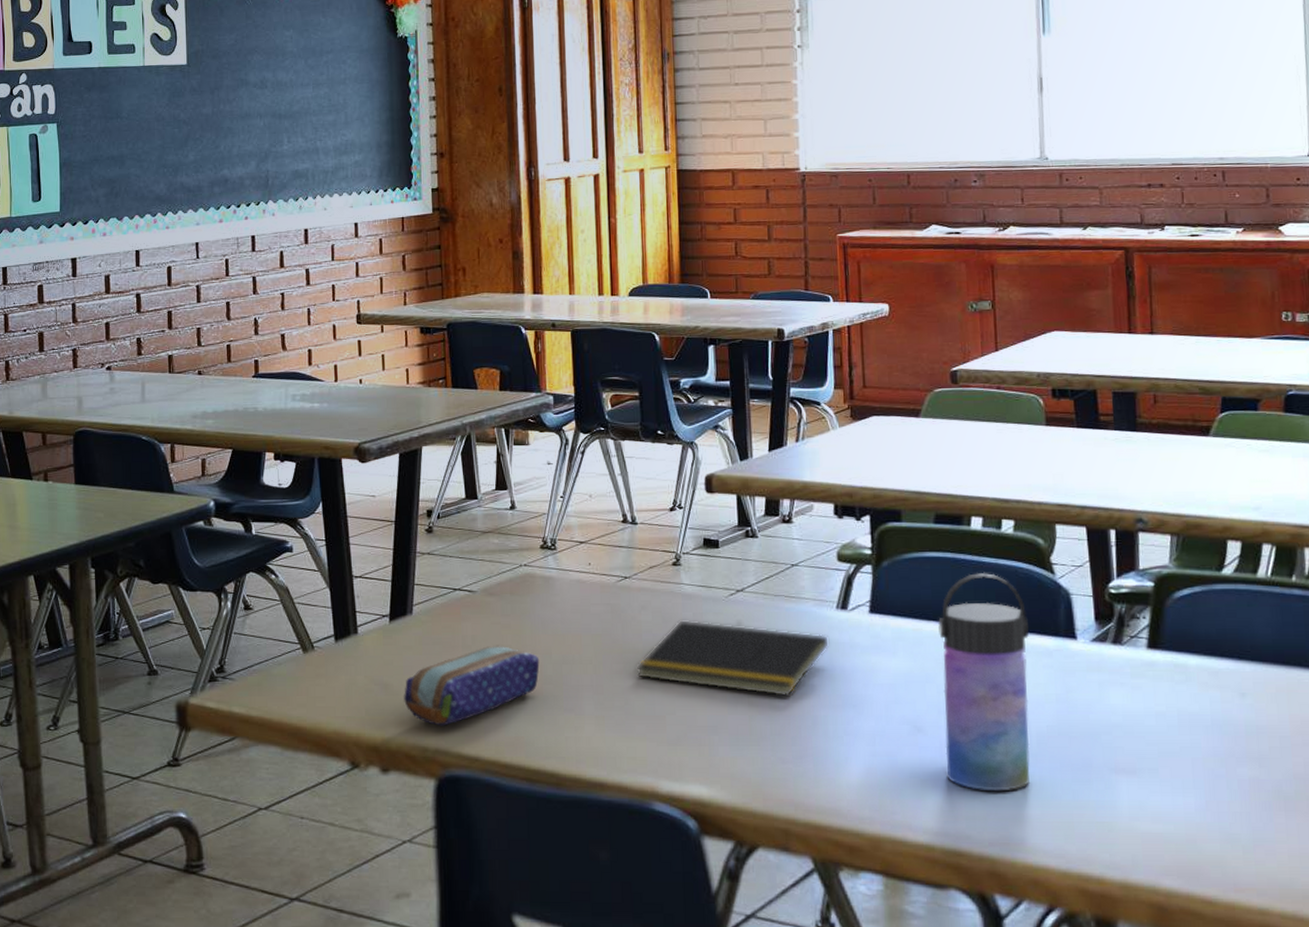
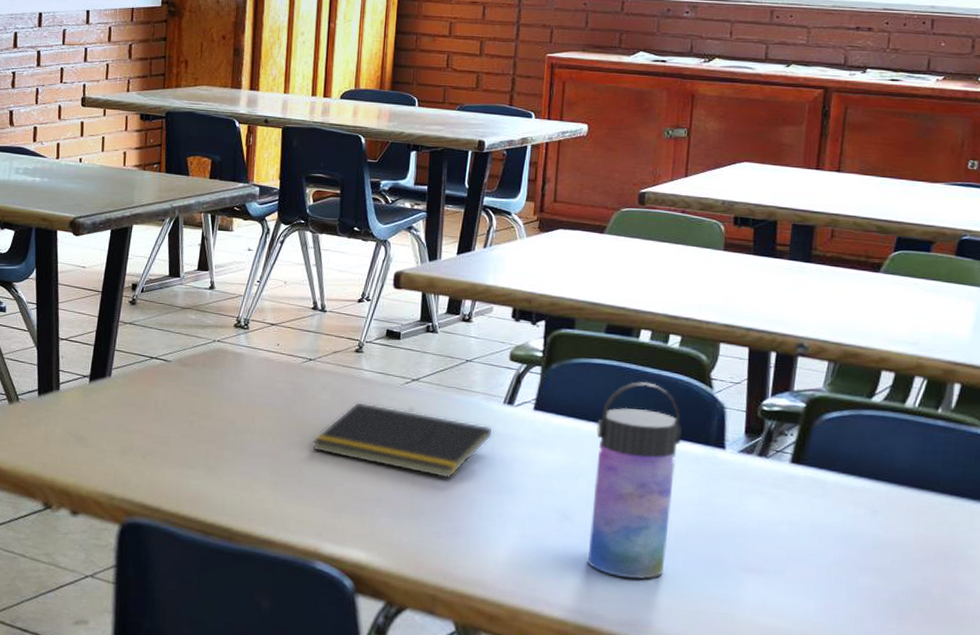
pencil case: present [404,645,540,726] -> none [97,410,224,479]

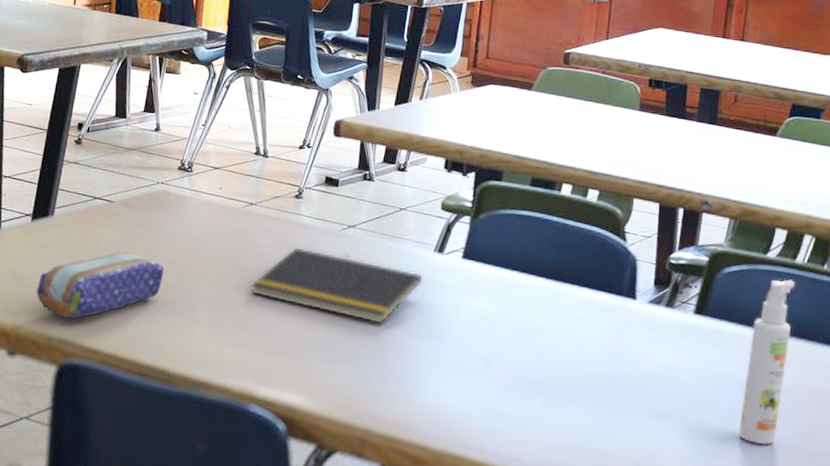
pencil case: none [97,410,224,479] -> present [36,252,164,319]
water bottle: present [587,381,682,579] -> none [508,233,597,423]
spray bottle: none [844,425,905,601] -> present [738,279,795,445]

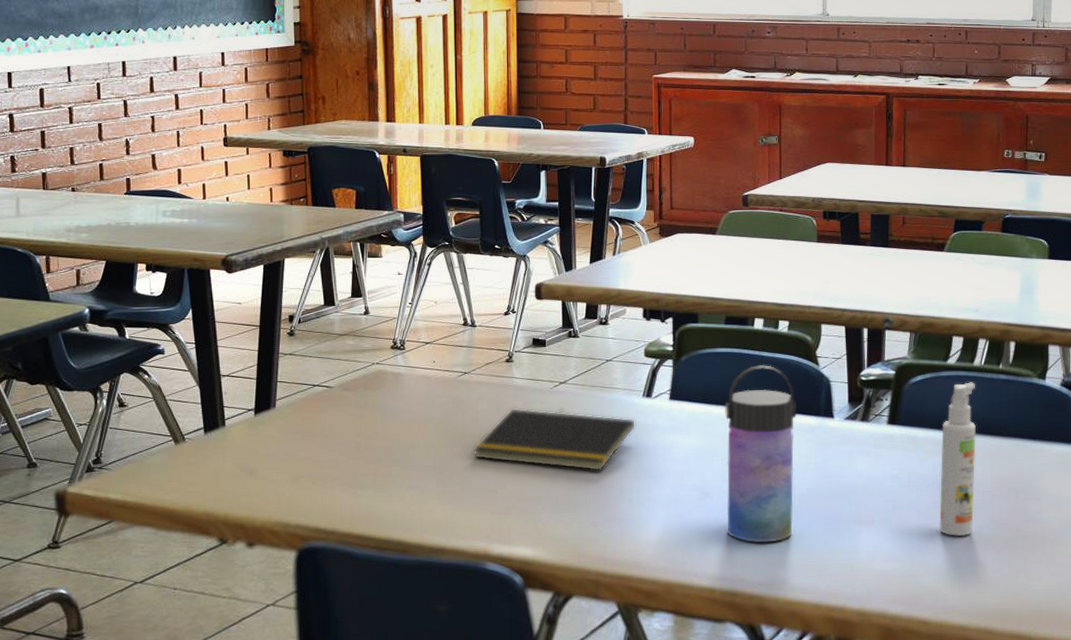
pencil case: present [36,252,164,319] -> none [268,433,389,505]
water bottle: none [508,233,597,423] -> present [725,364,796,543]

